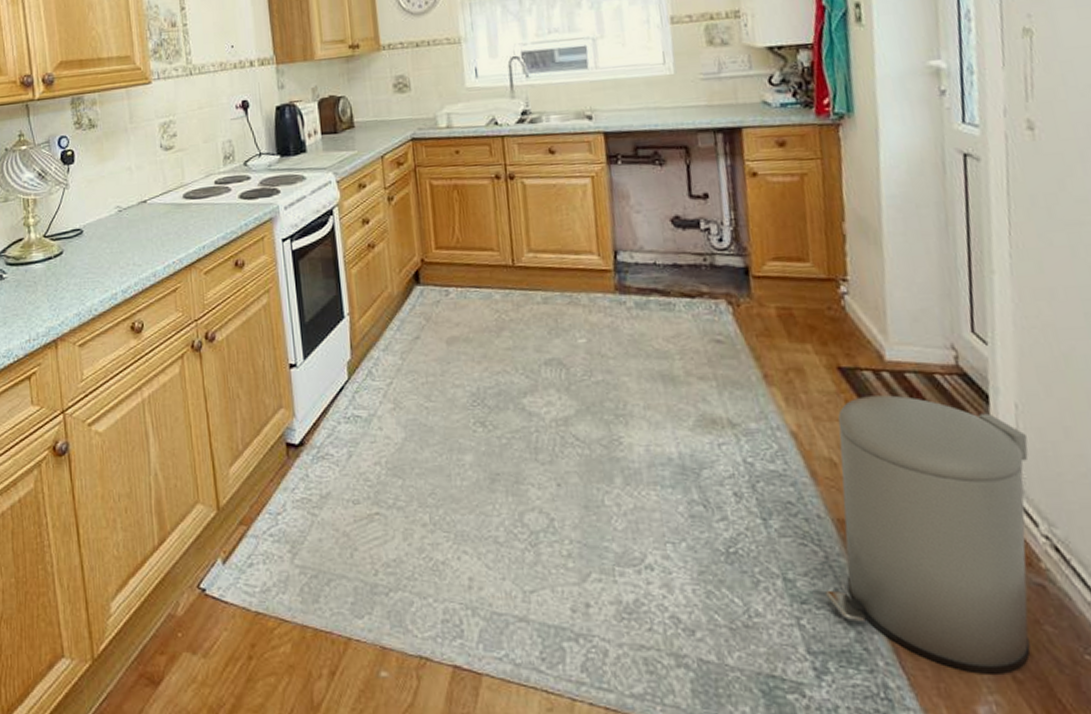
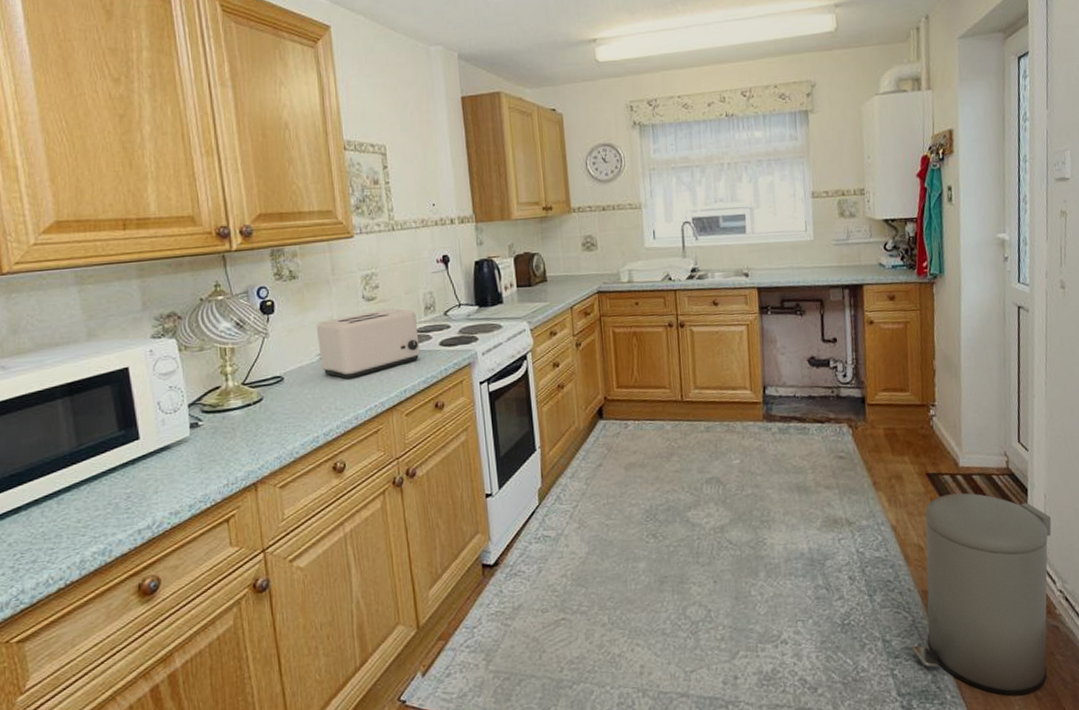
toaster: none [114,158,219,232] -> present [316,308,420,378]

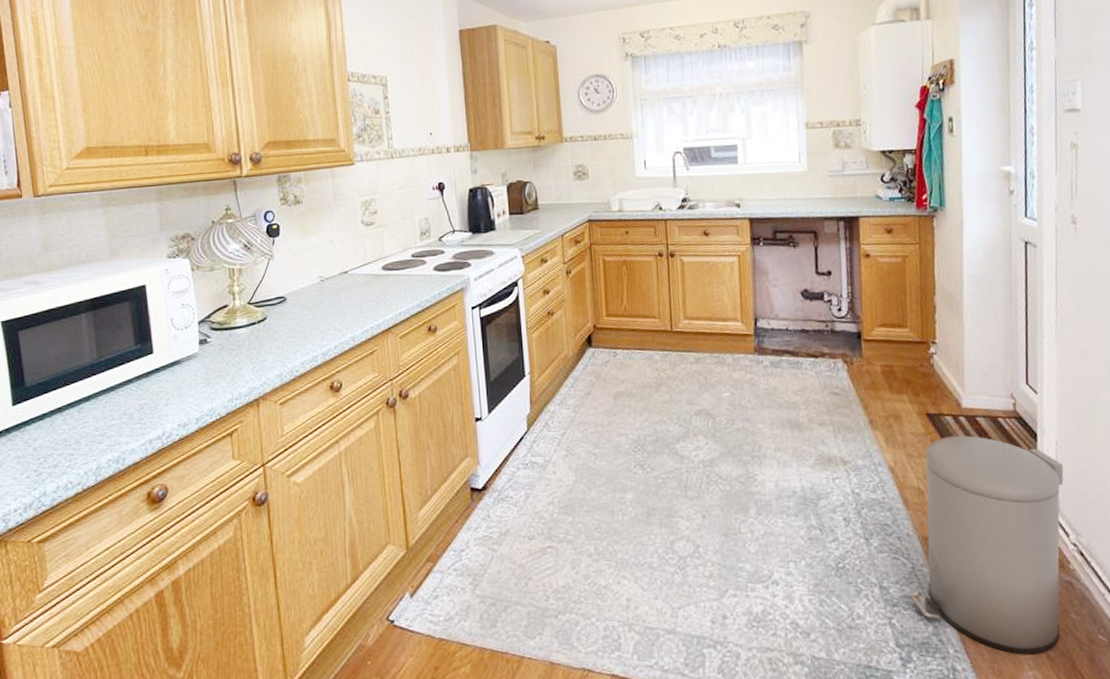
toaster: present [316,308,420,378] -> none [317,233,415,300]

